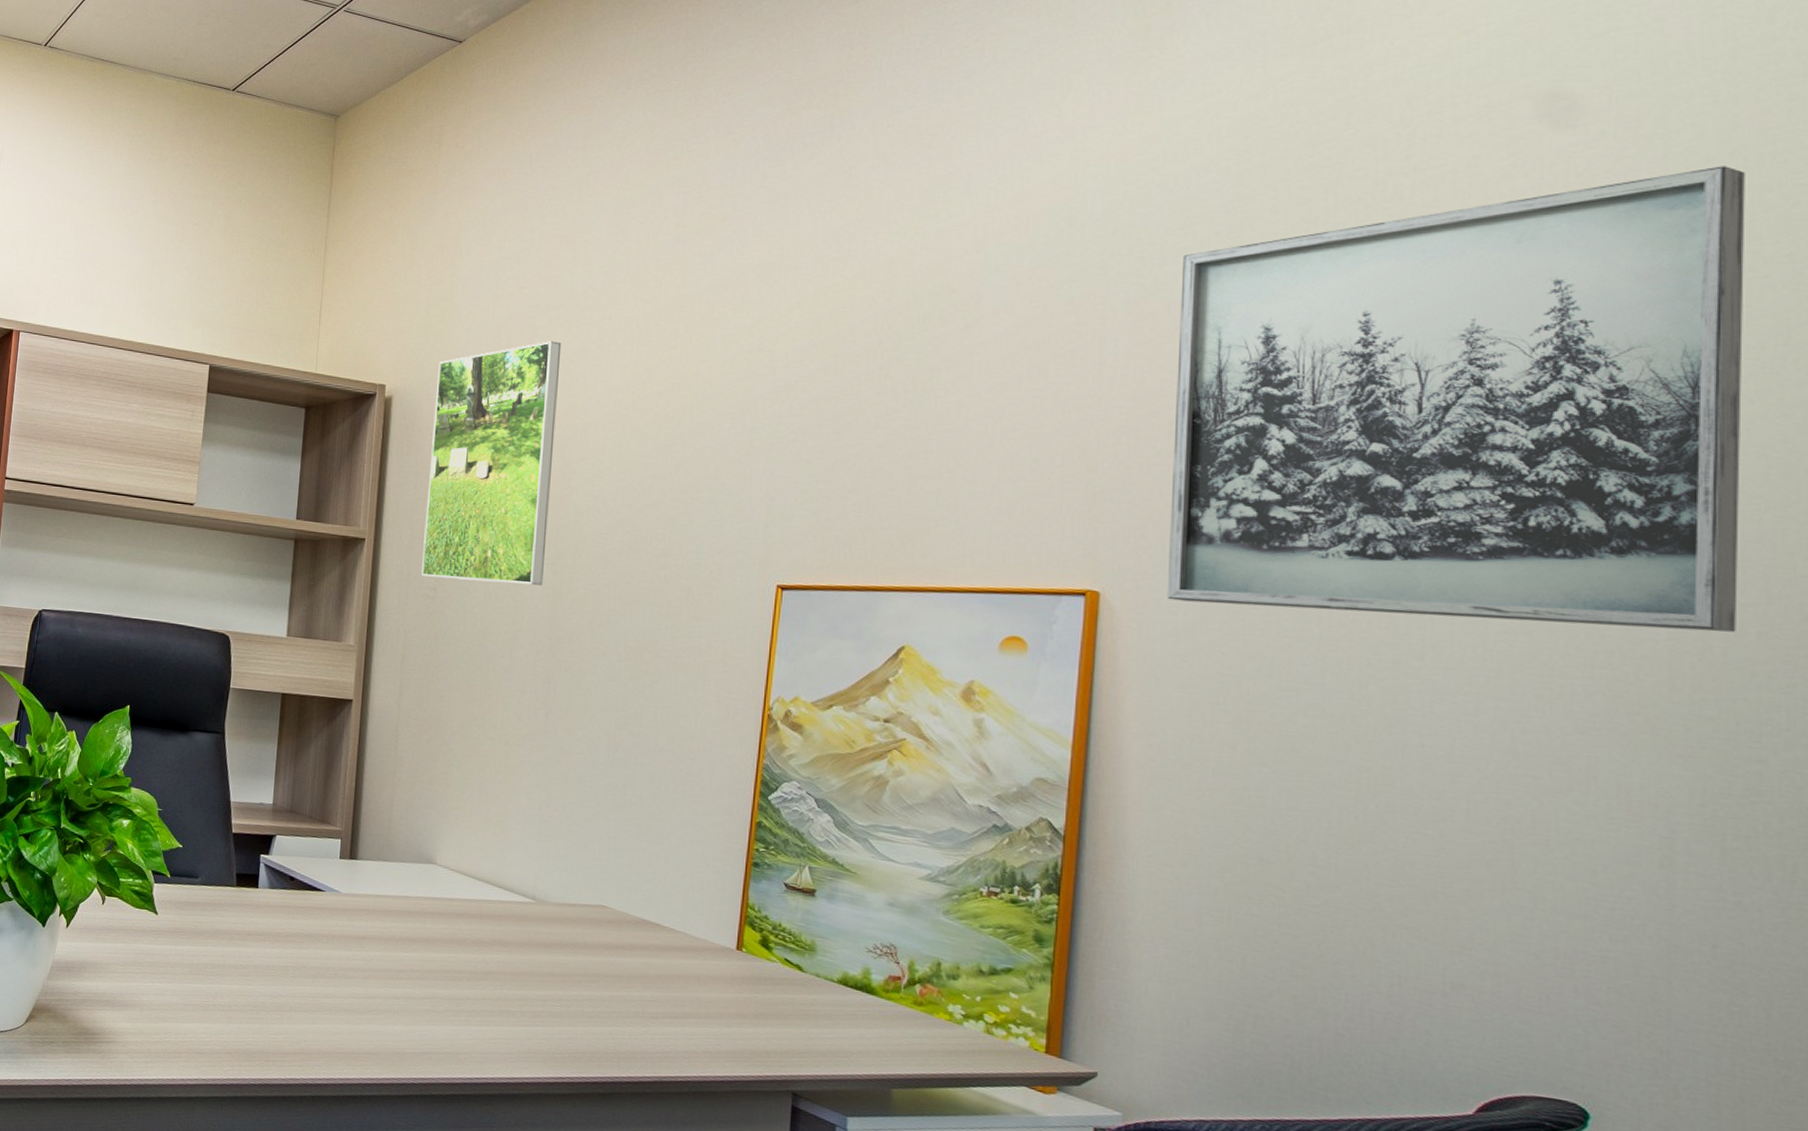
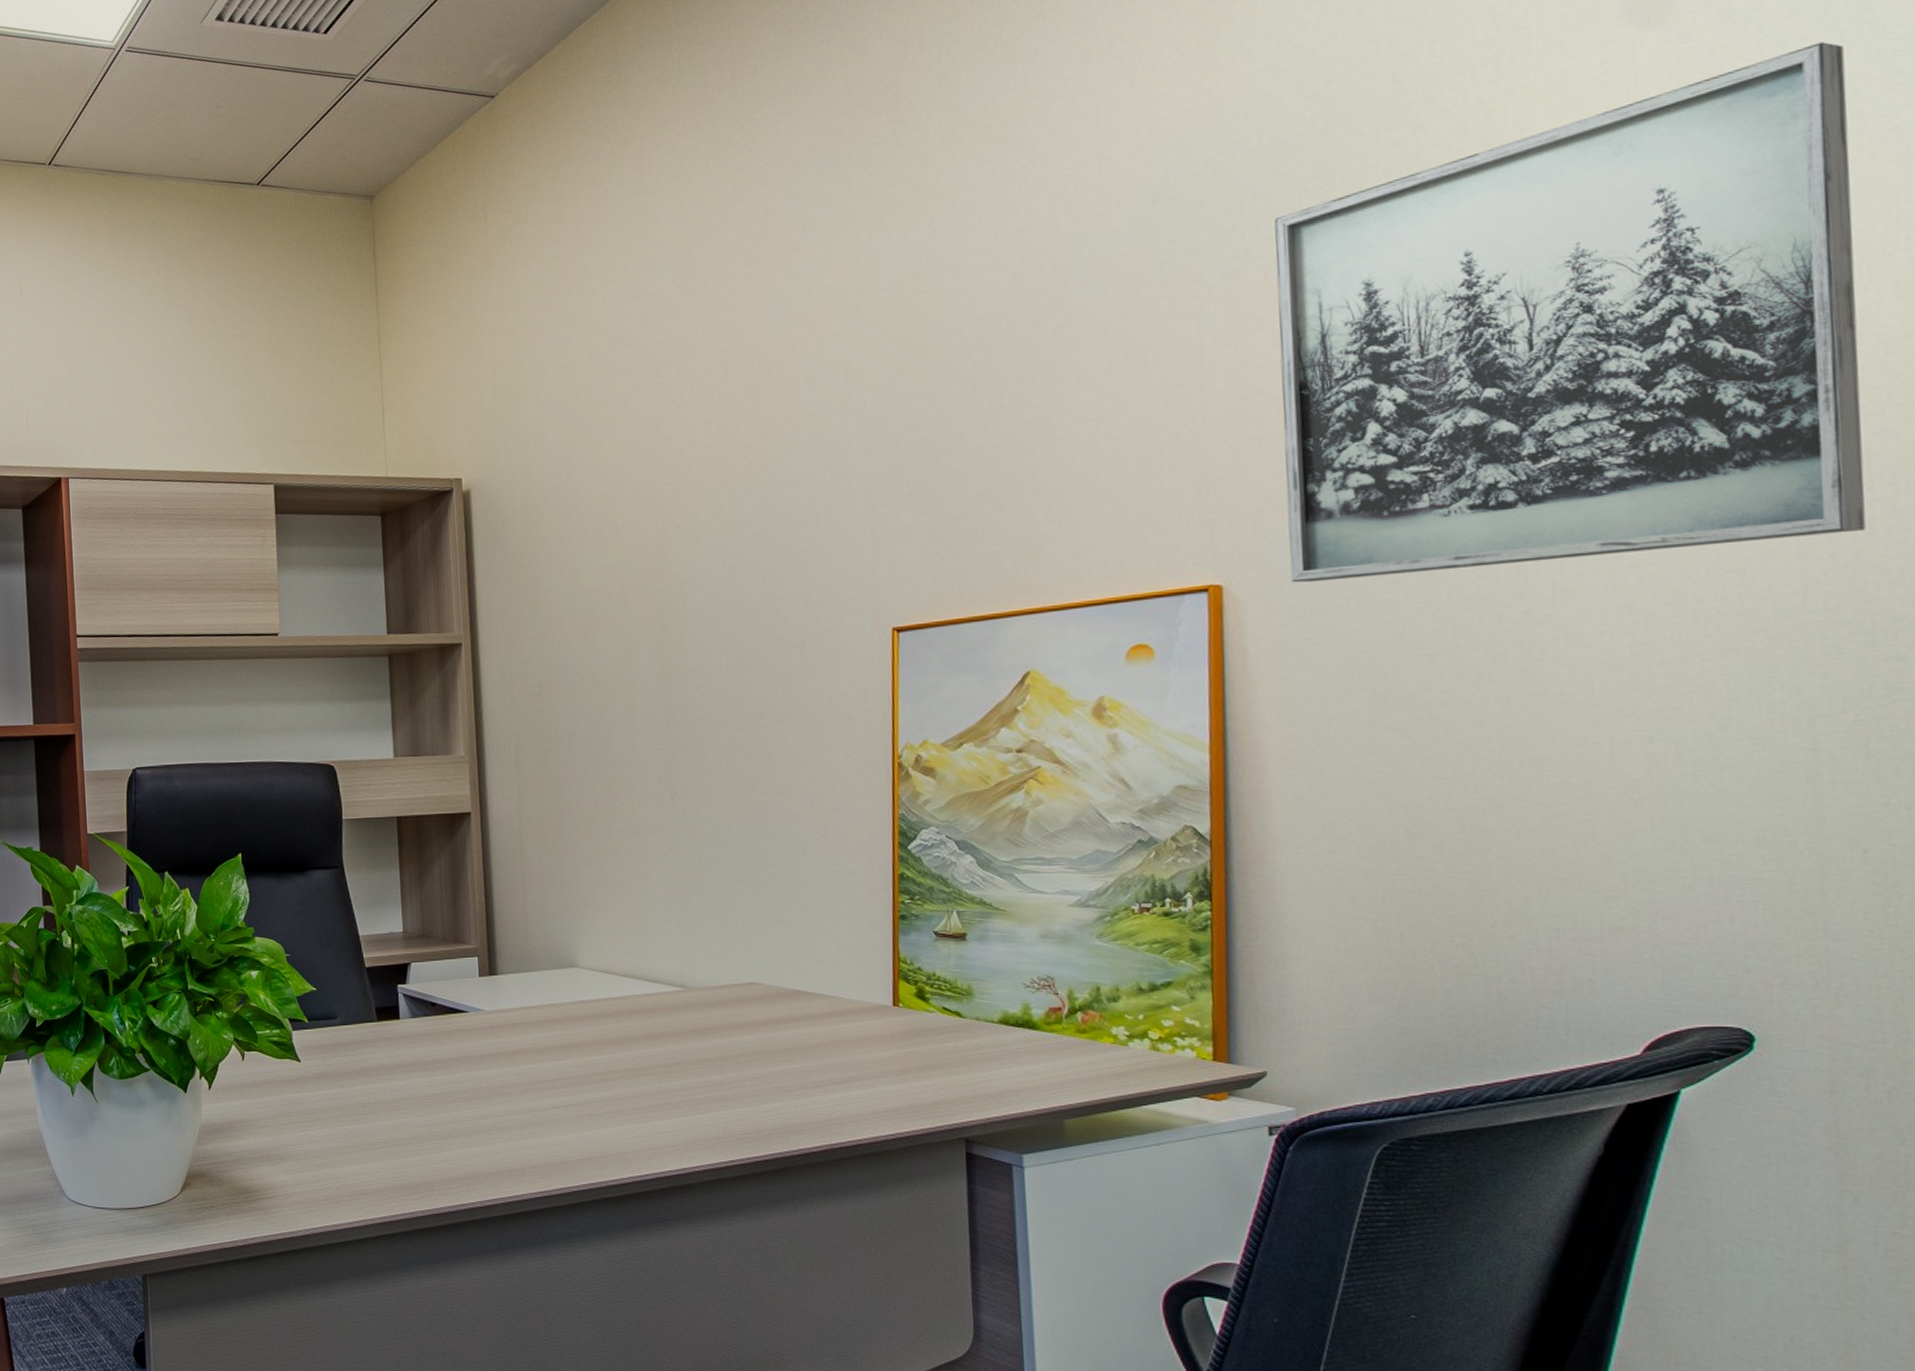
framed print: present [421,341,562,586] -> none [514,406,651,674]

